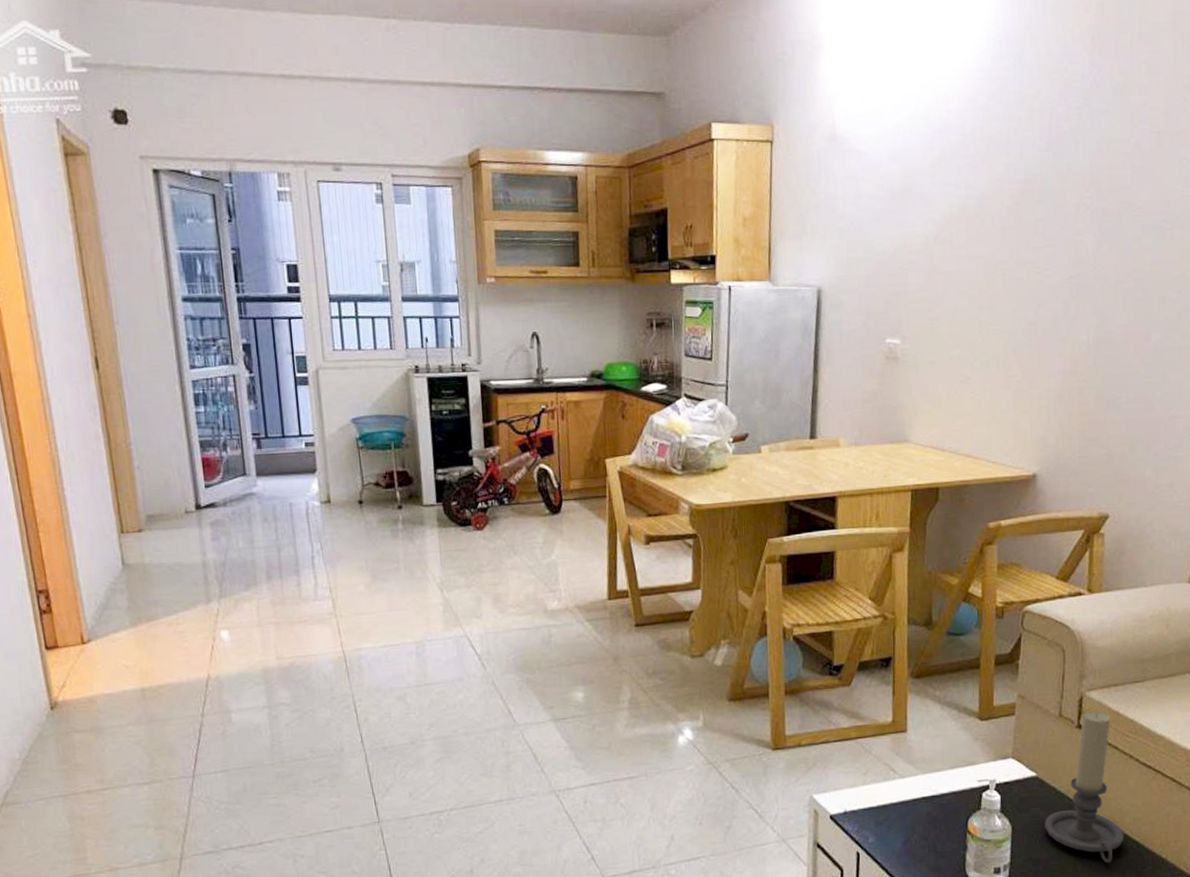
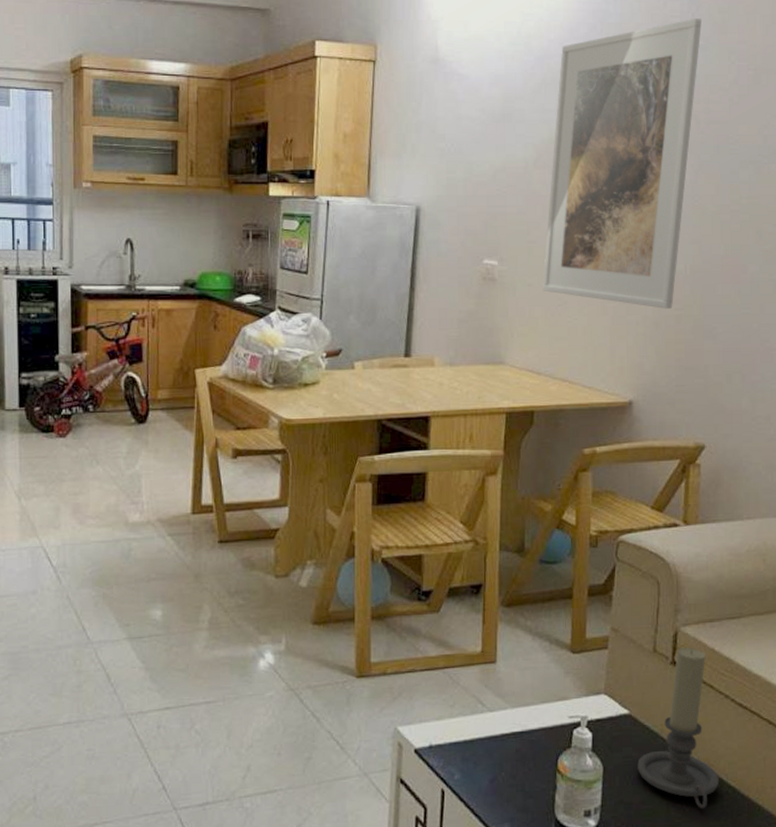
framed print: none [945,82,1103,381] -> present [542,19,702,309]

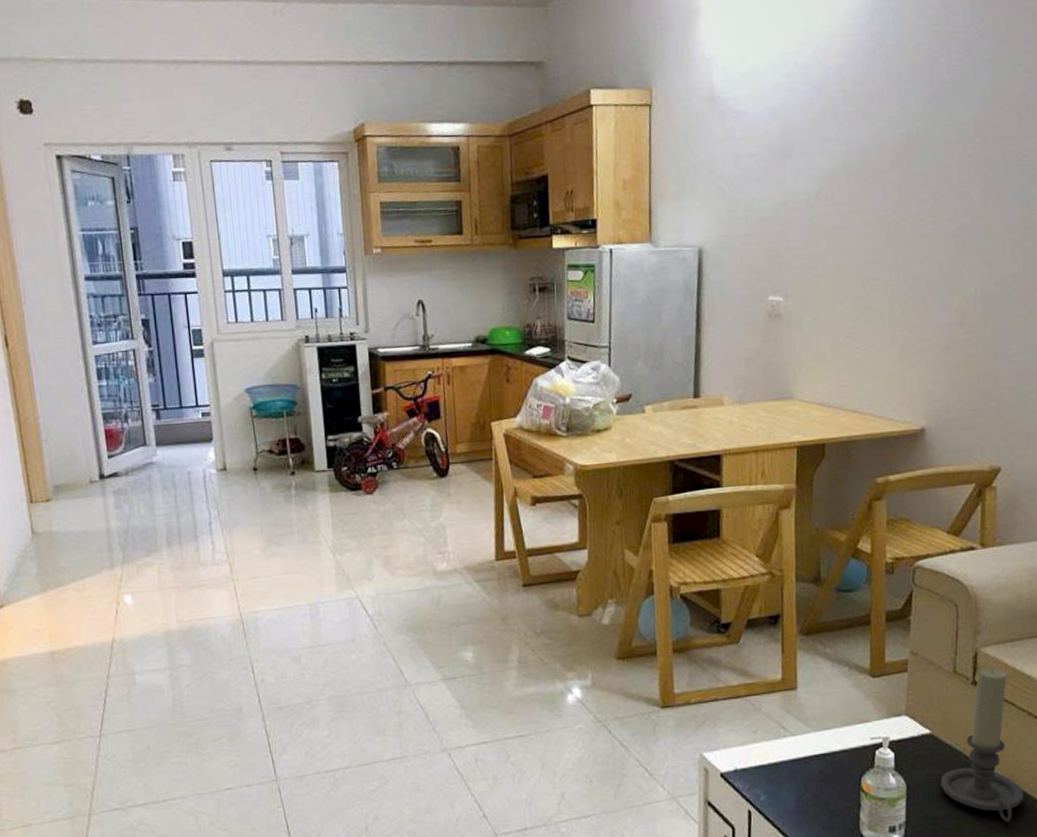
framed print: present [542,19,702,309] -> none [829,32,986,334]

